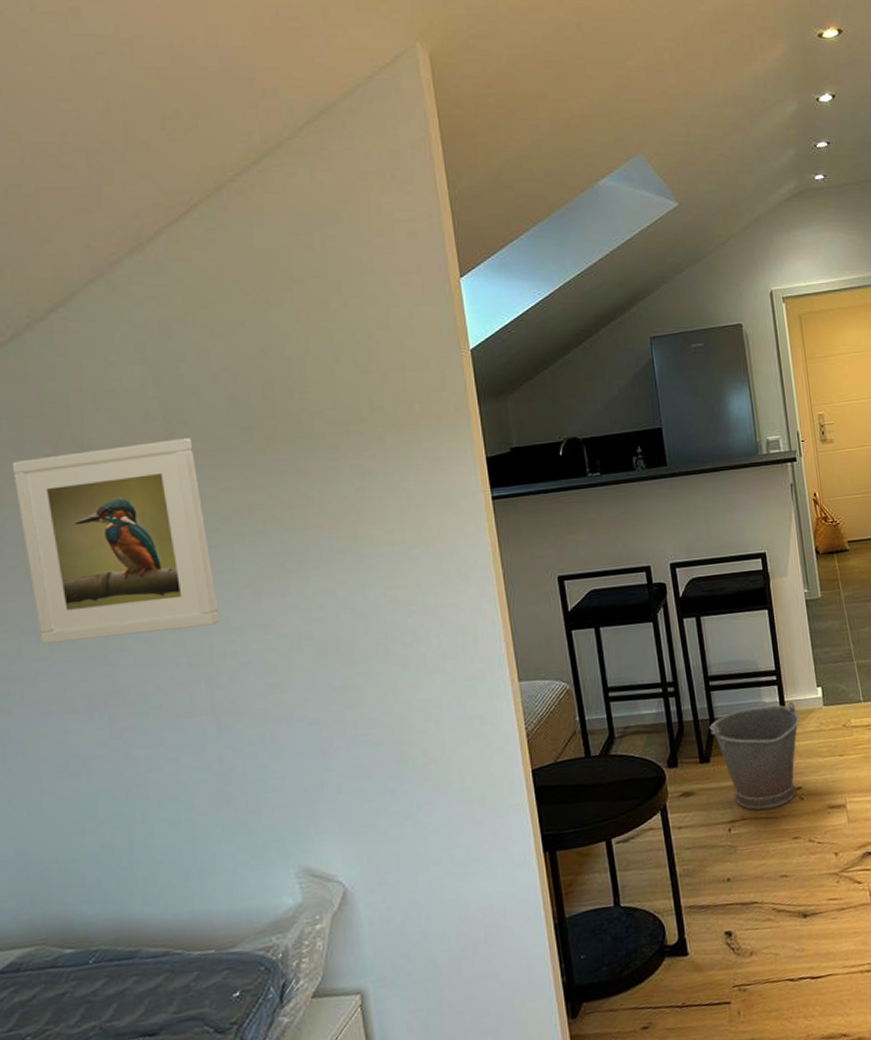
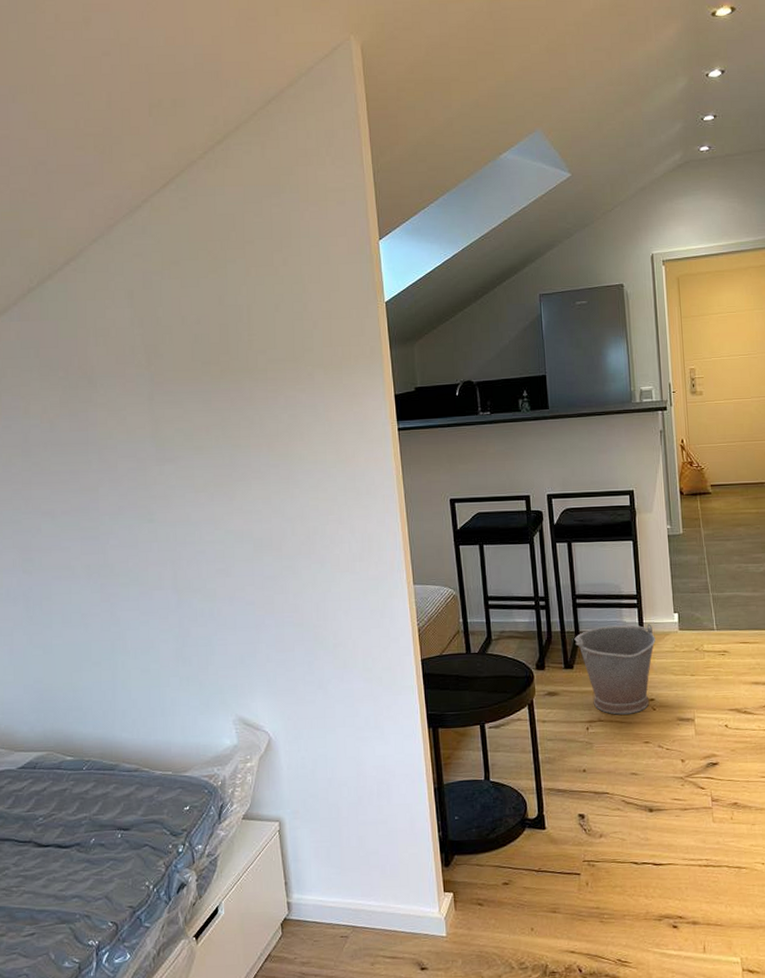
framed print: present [12,438,220,644] -> none [36,369,182,524]

